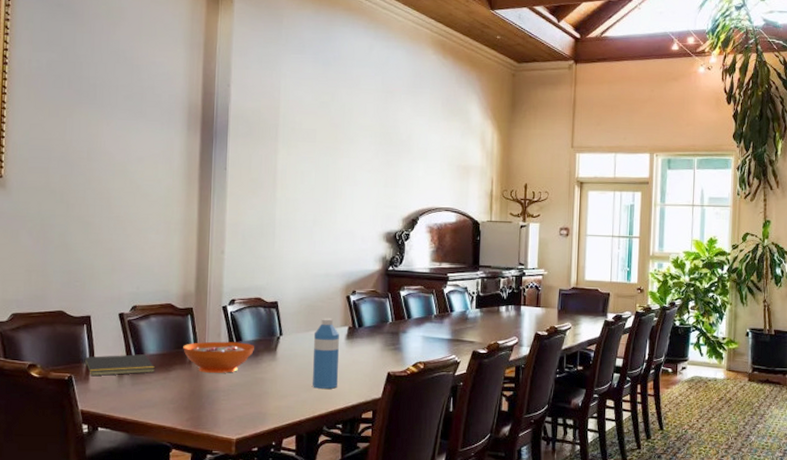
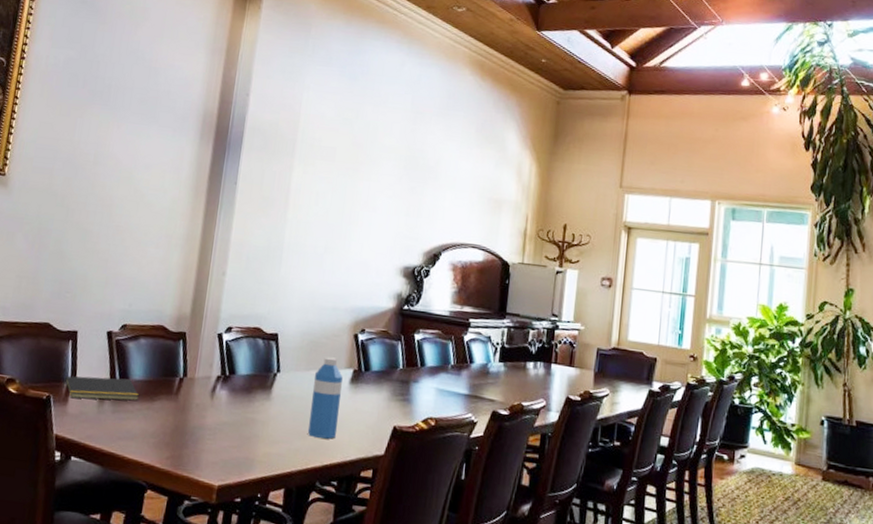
decorative bowl: present [183,341,254,373] -> none [171,371,248,410]

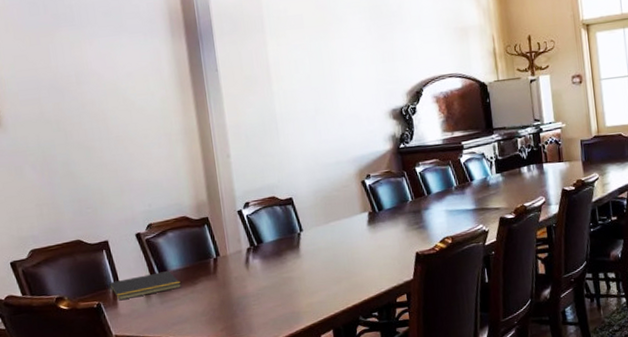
water bottle: present [308,357,343,439] -> none [334,206,367,280]

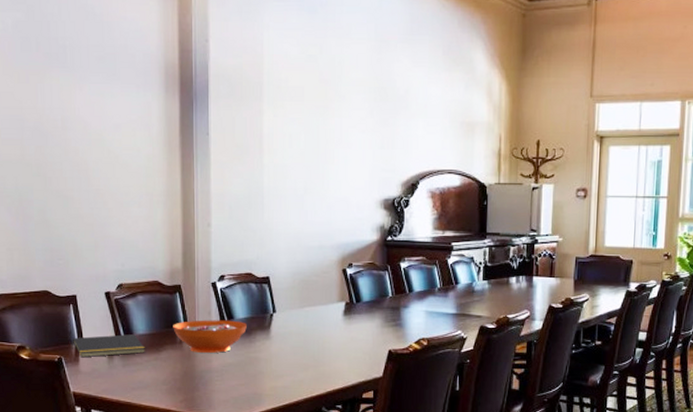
decorative bowl: none [205,244,277,281] -> present [173,320,247,353]

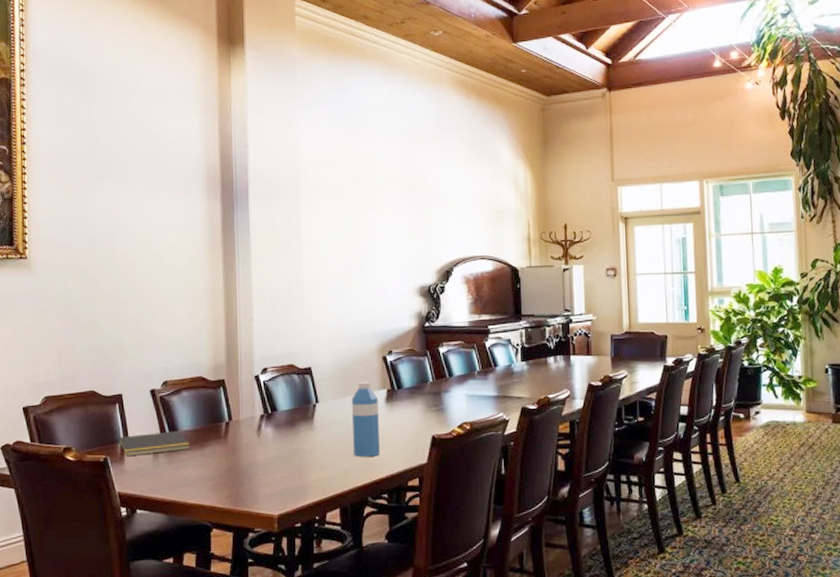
decorative bowl: present [173,320,247,353] -> none [217,412,290,447]
water bottle: none [308,293,336,368] -> present [351,381,380,457]

